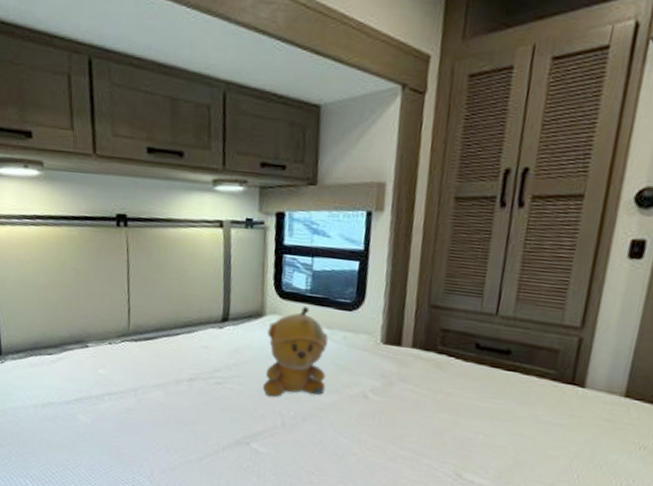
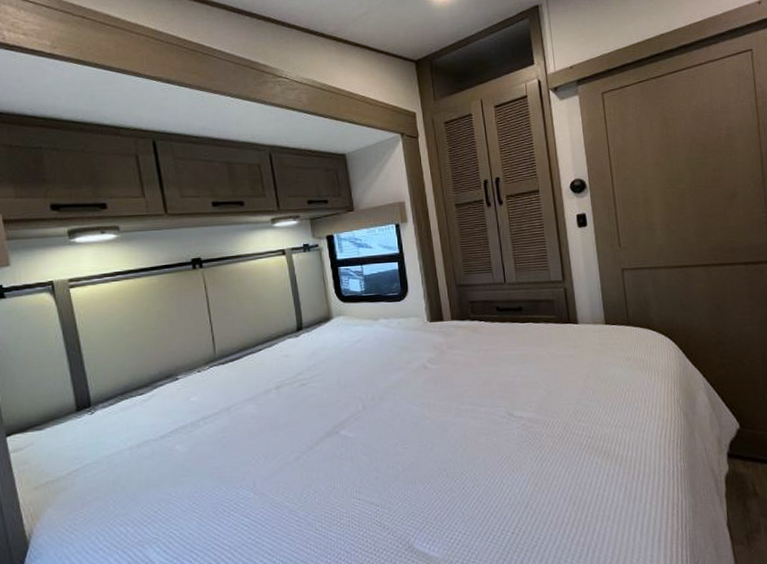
stuffed bear: present [262,306,328,397] -> none [337,304,393,385]

